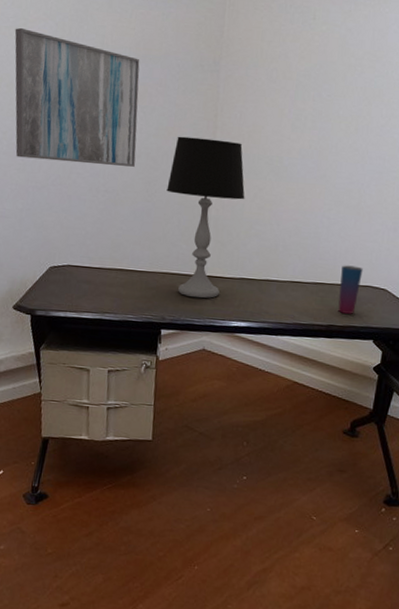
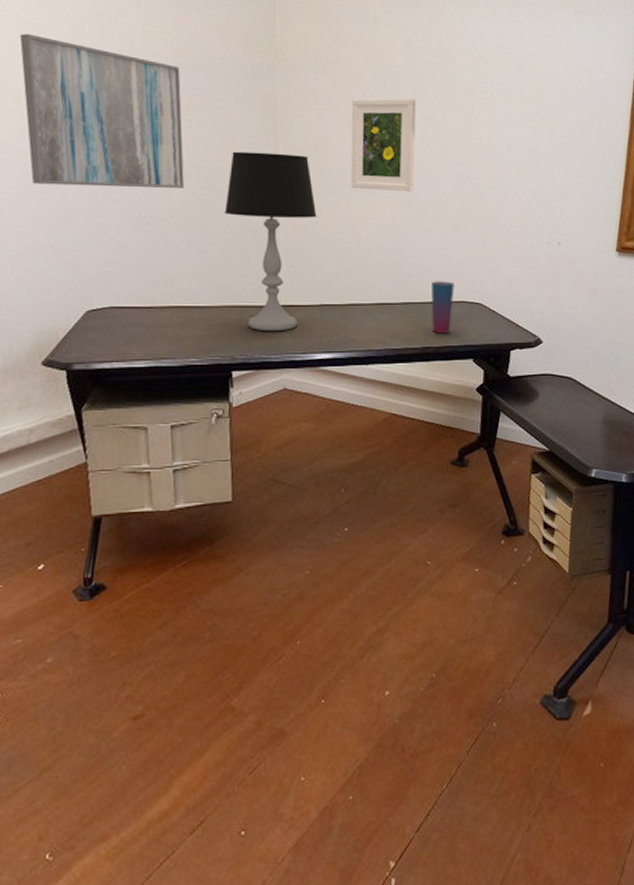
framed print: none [277,91,345,181] -> present [351,98,417,191]

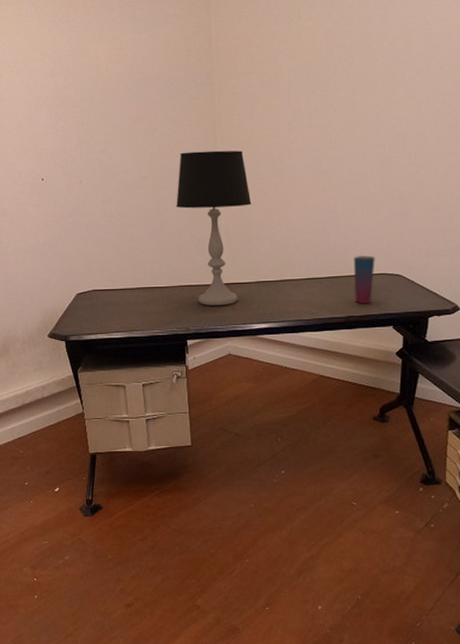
wall art: present [19,33,184,188] -> none [16,70,143,194]
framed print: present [351,98,417,191] -> none [279,87,338,177]

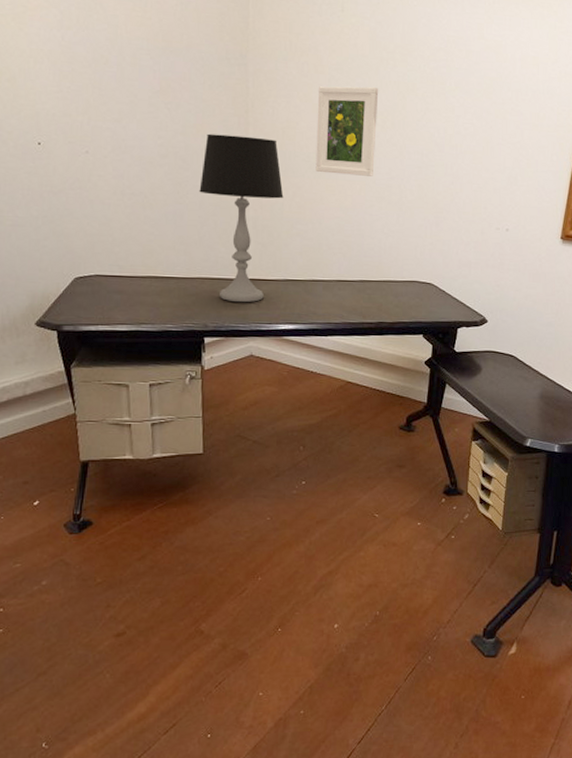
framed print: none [279,87,338,177] -> present [315,86,379,176]
cup: present [354,255,375,303] -> none [386,261,408,310]

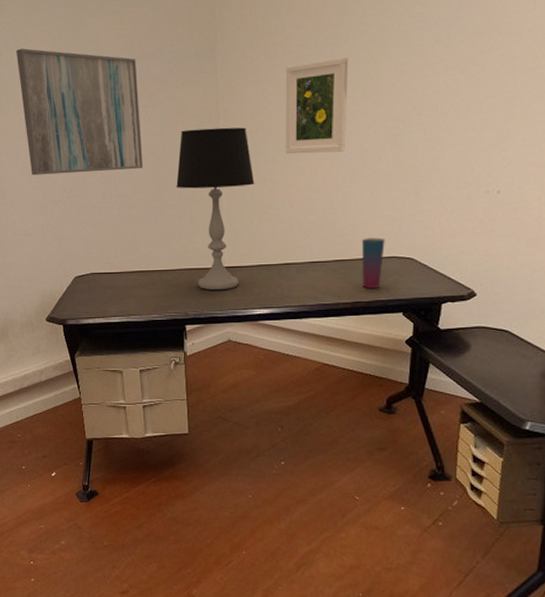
wall art: none [12,15,163,167] -> present [16,48,143,176]
cup: none [386,261,408,310] -> present [362,237,385,288]

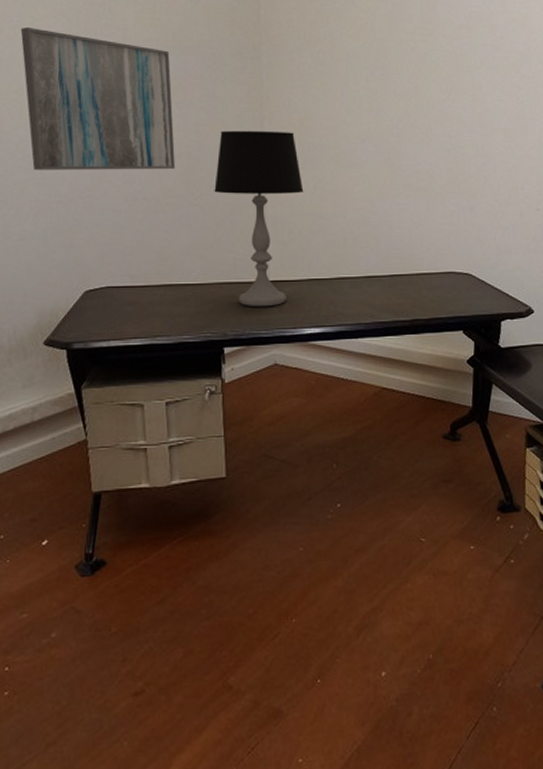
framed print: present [285,57,349,154] -> none [335,71,400,163]
cup: present [362,237,385,288] -> none [419,252,442,305]

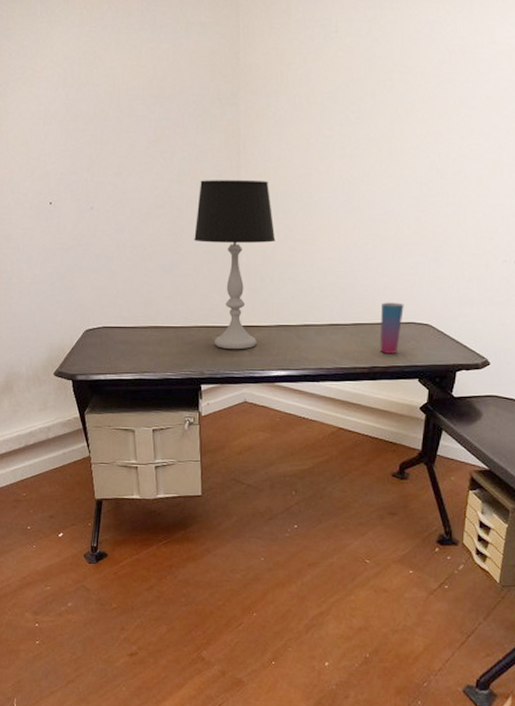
wall art: present [20,26,175,170] -> none [23,79,160,219]
cup: none [419,252,442,305] -> present [380,302,404,354]

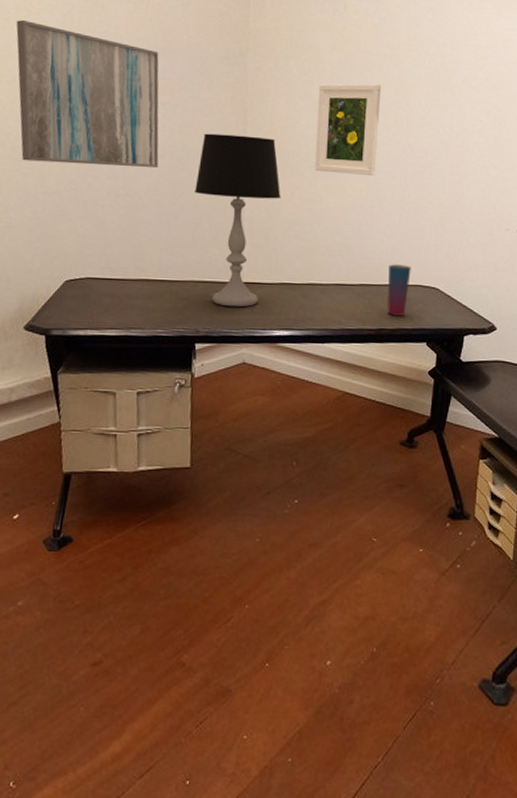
wall art: none [23,79,160,219] -> present [16,19,159,168]
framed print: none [307,114,375,212] -> present [314,83,382,176]

